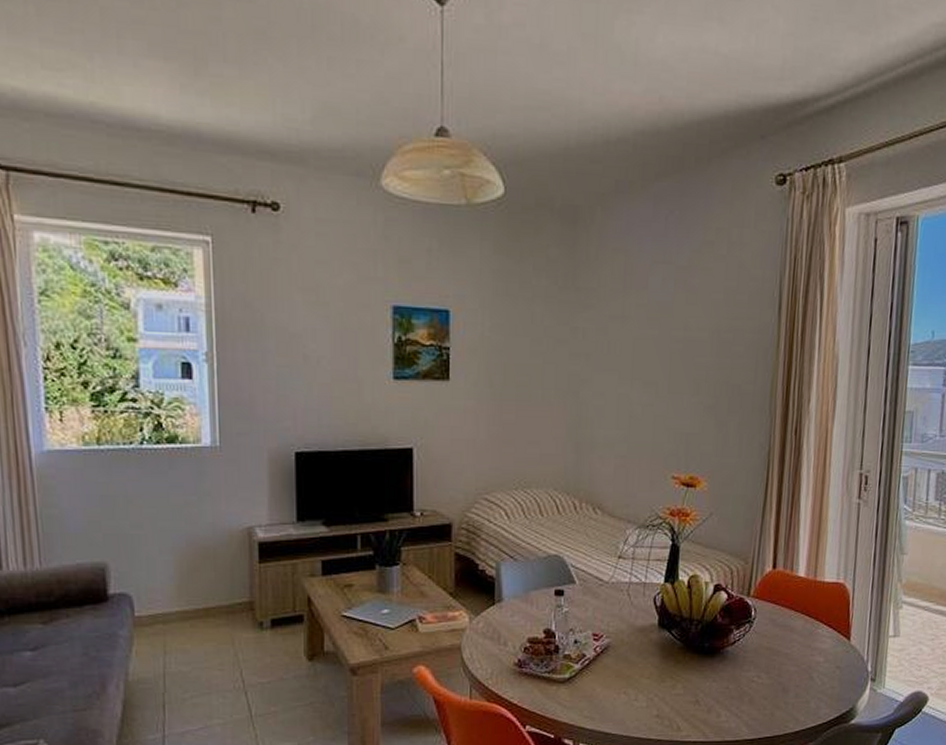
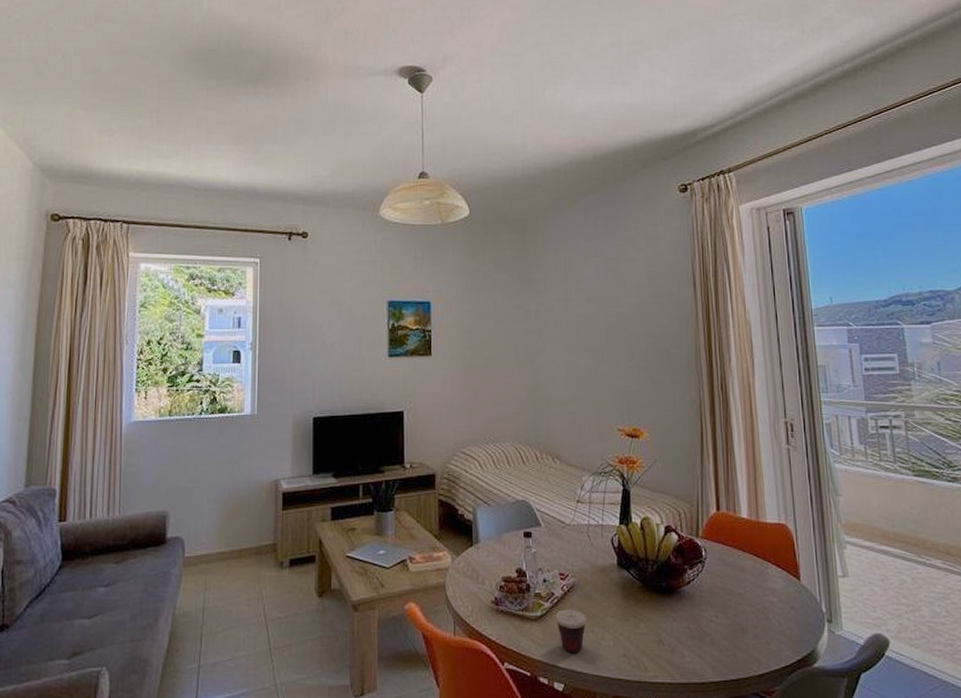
cup: none [585,640,619,715] -> present [555,579,586,653]

